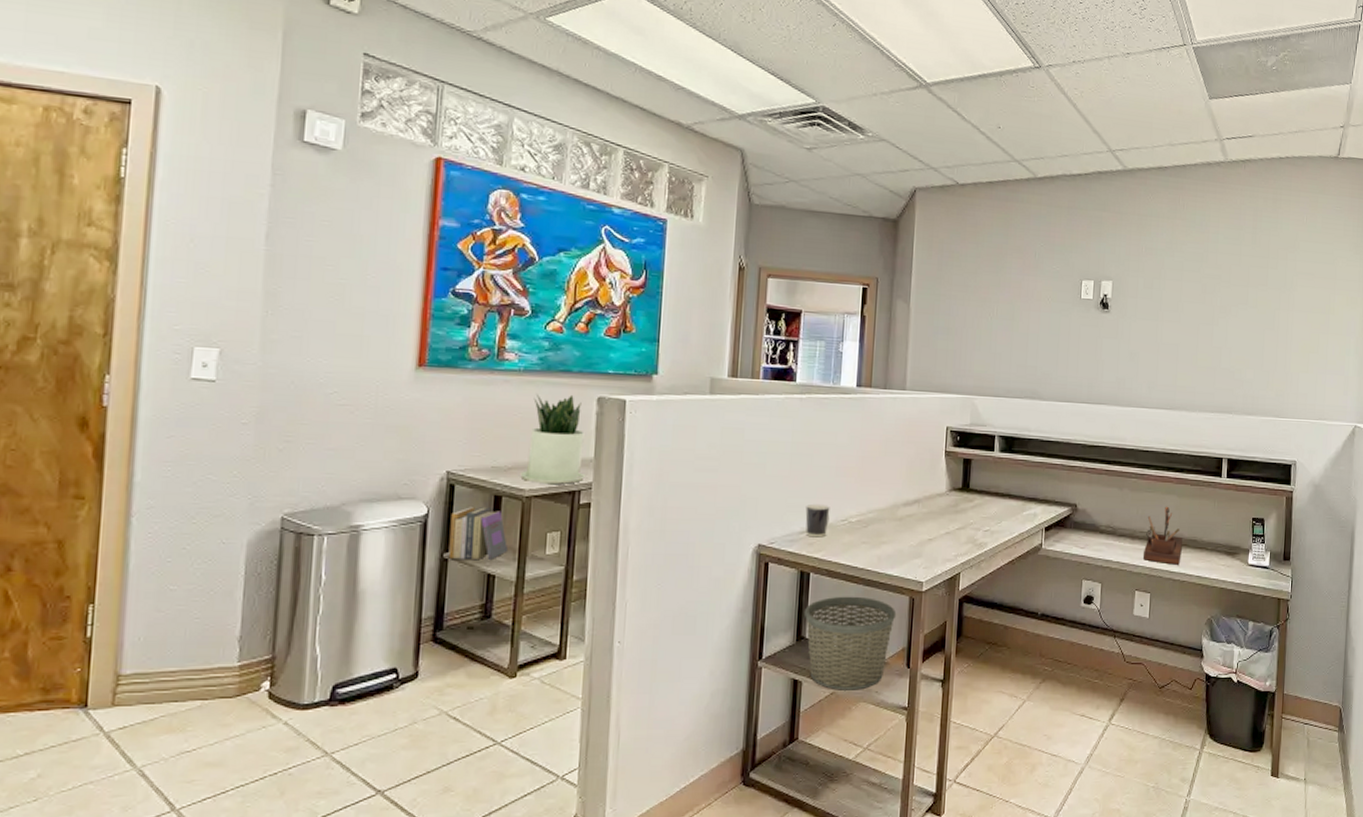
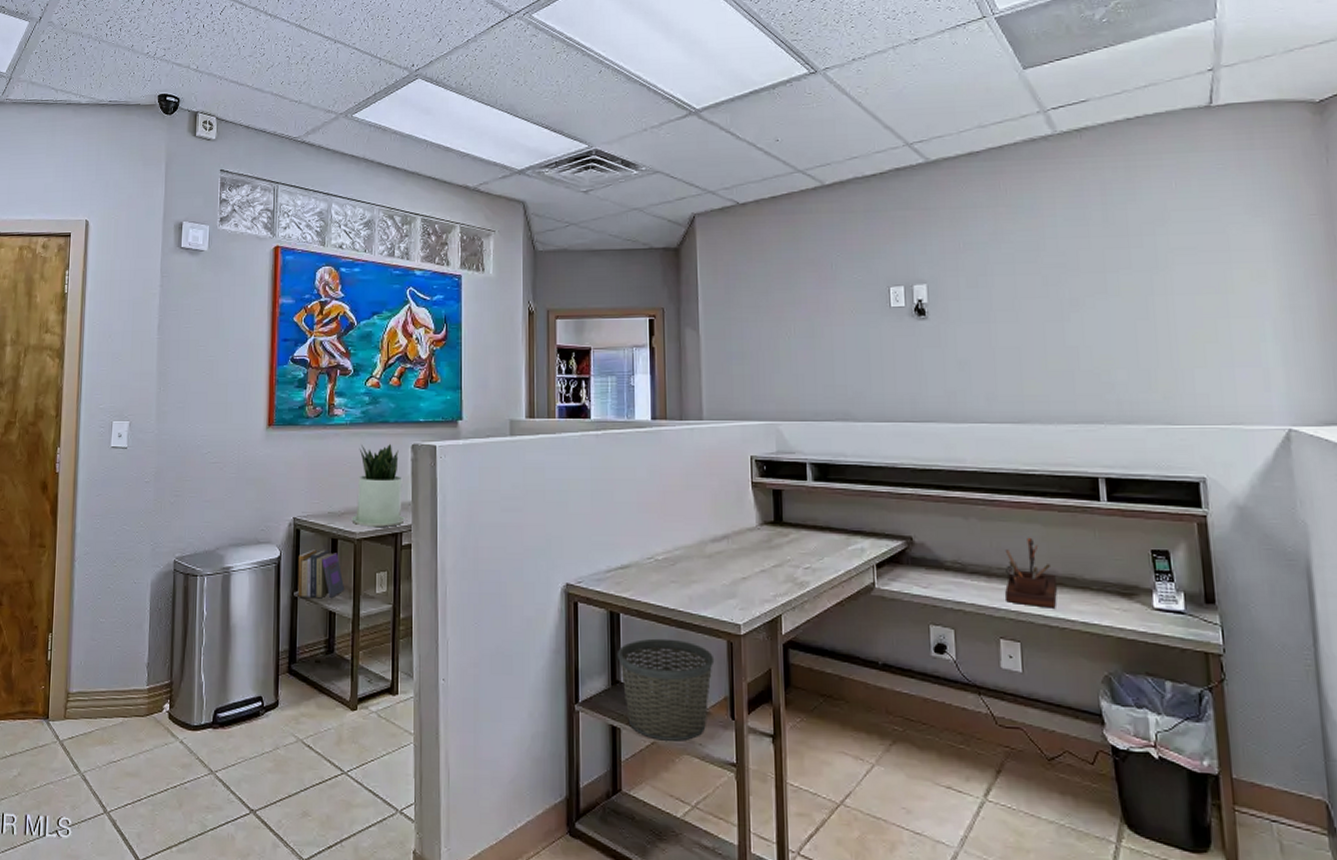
mug: present [805,503,830,538] -> none [610,541,635,576]

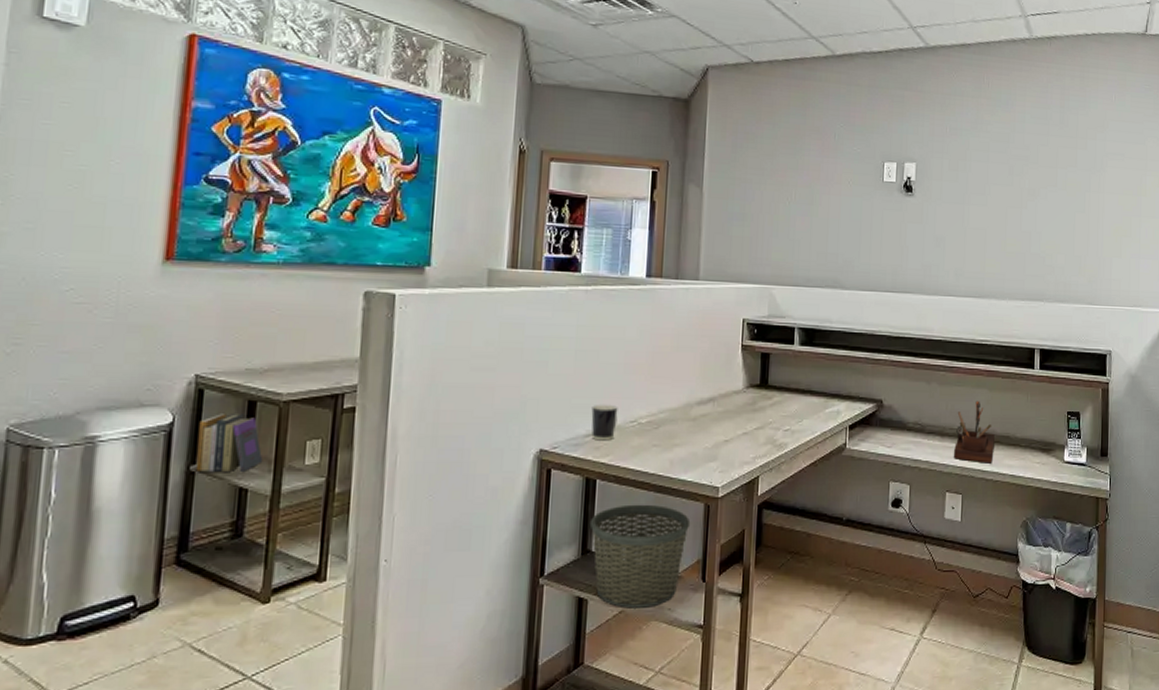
planter: present [351,443,406,527] -> none [277,289,351,387]
mug: none [610,541,635,576] -> present [591,404,618,441]

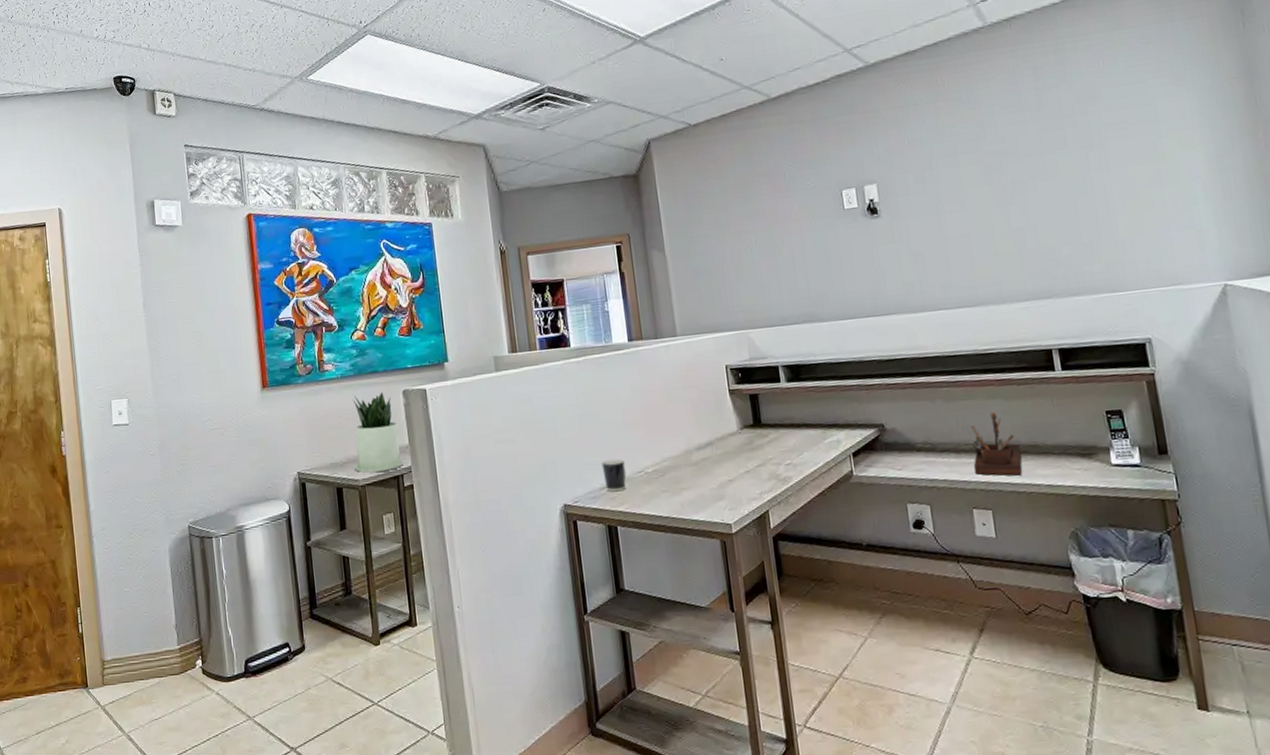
books: present [195,414,263,471] -> none [307,499,355,546]
planter: none [277,289,351,387] -> present [352,391,406,473]
basket: present [589,504,691,608] -> none [618,544,711,639]

